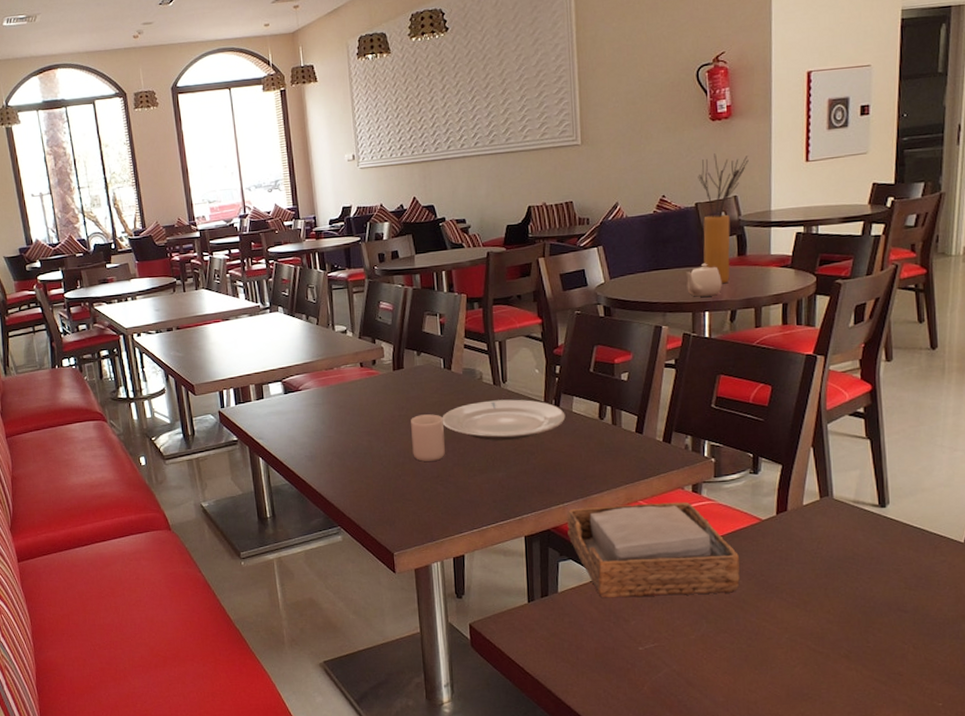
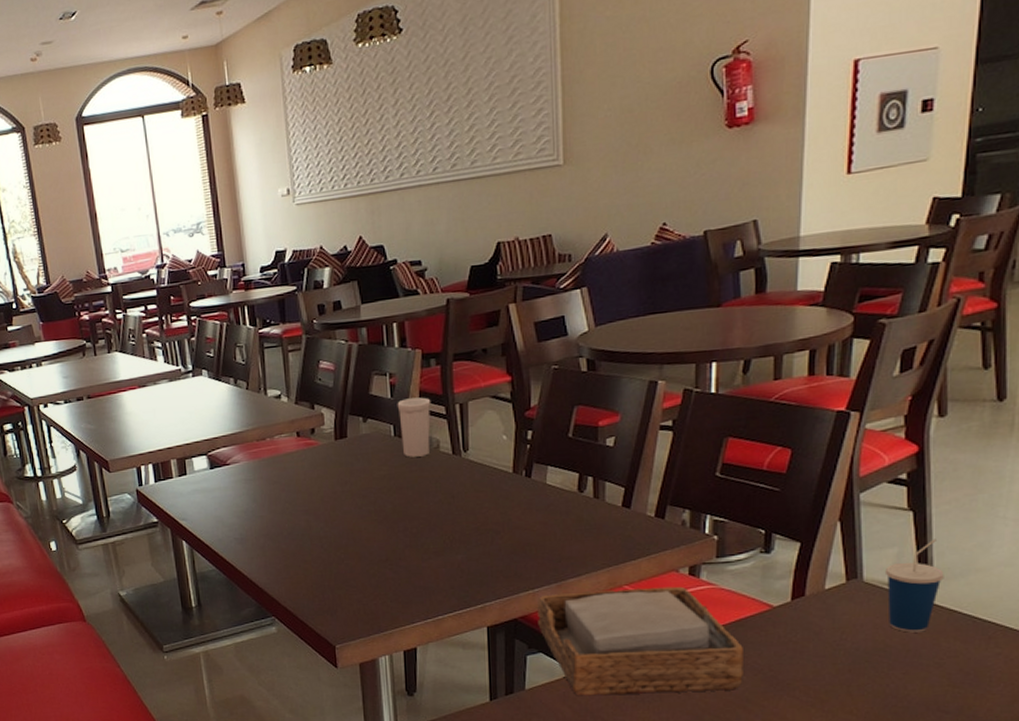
cup: present [411,414,446,462] -> none [355,489,396,543]
plate: present [442,399,566,441] -> none [391,470,538,519]
cup: none [446,335,475,387] -> present [397,397,431,457]
teapot: present [686,263,722,297] -> none [690,303,734,345]
vase: present [698,153,749,284] -> none [708,168,774,329]
cup: none [850,463,897,543] -> present [884,538,944,633]

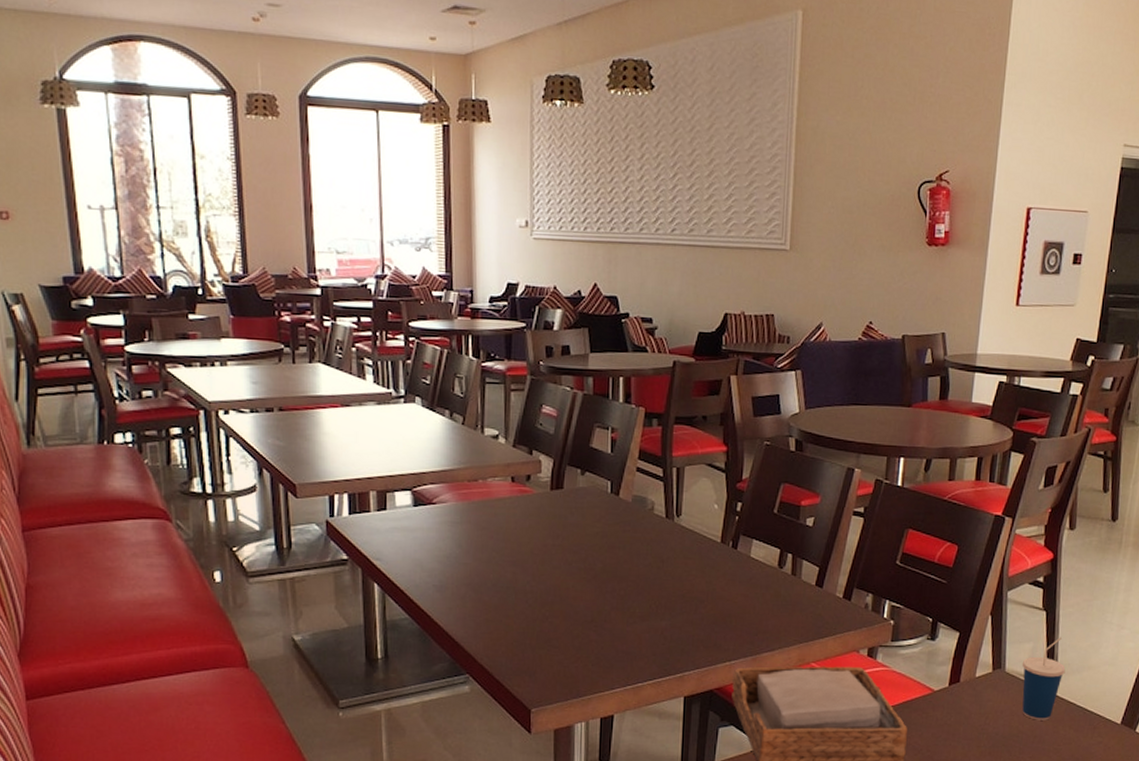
cup: present [397,397,431,457] -> none [616,456,650,517]

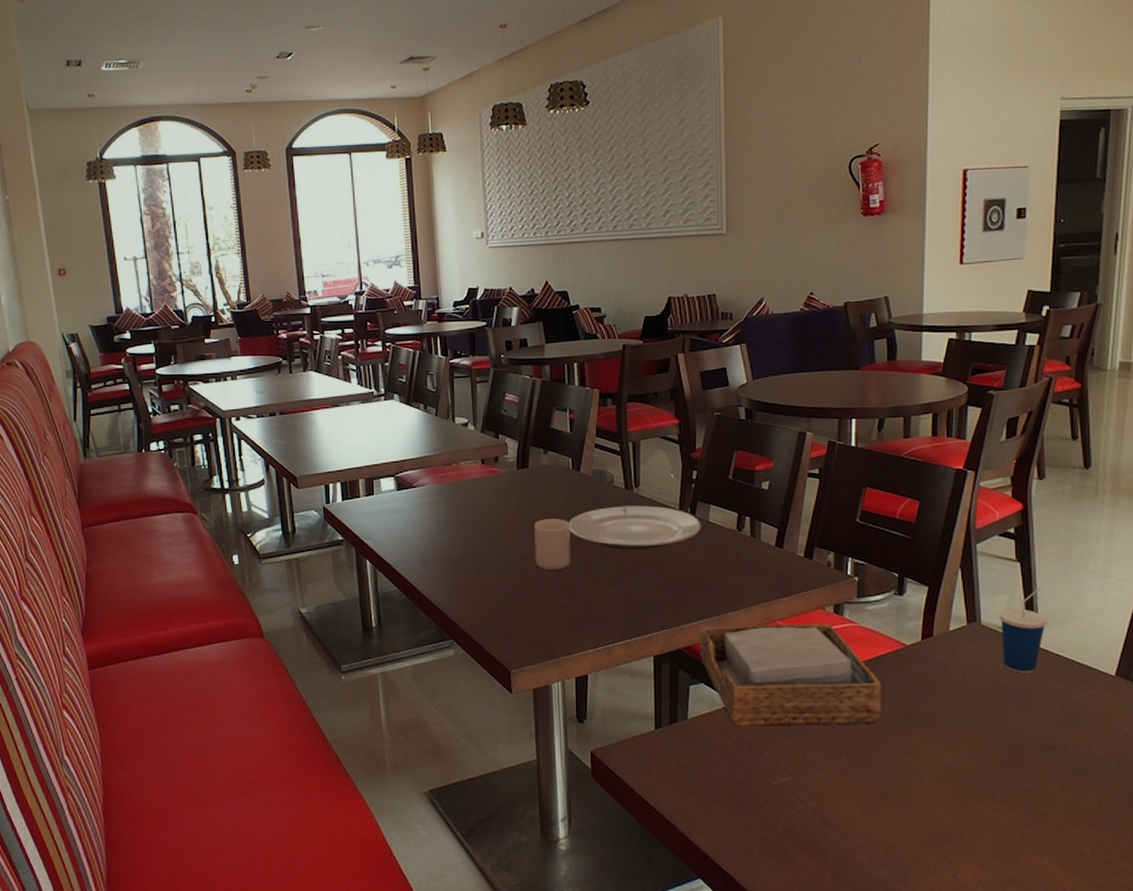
cup: none [565,546,605,602] -> present [534,518,572,570]
plate: none [603,536,742,585] -> present [568,505,701,551]

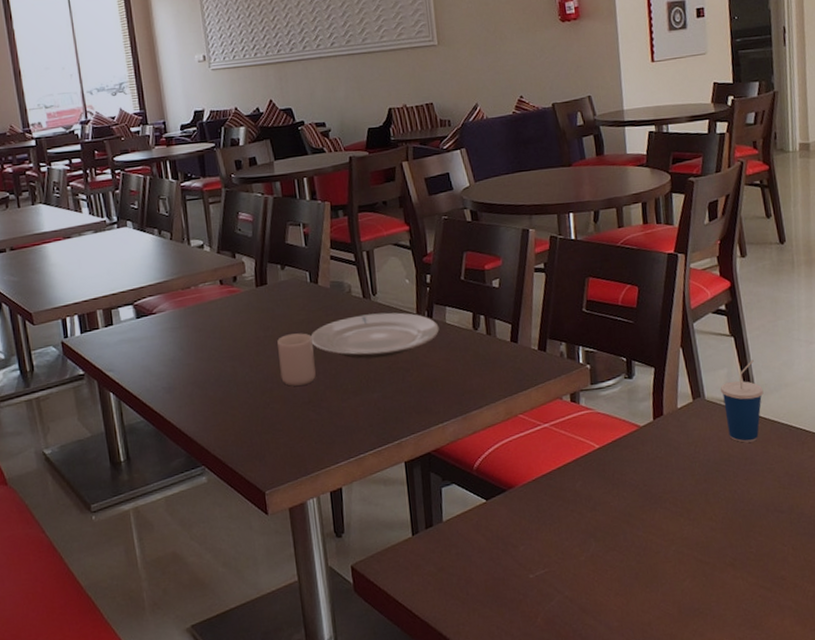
napkin holder: present [700,623,883,727] -> none [447,412,624,524]

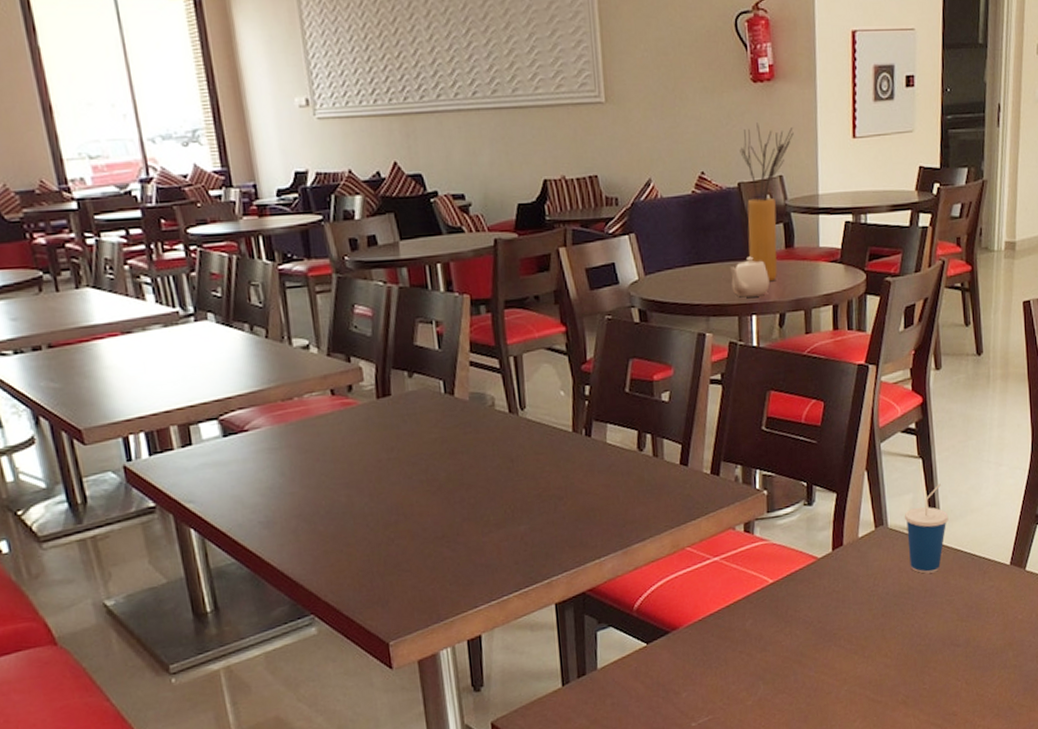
cup: present [277,333,317,386] -> none [404,454,452,518]
plate: present [310,312,440,359] -> none [444,430,599,486]
teapot: none [548,163,584,199] -> present [730,256,770,298]
vase: none [552,54,599,185] -> present [740,123,794,282]

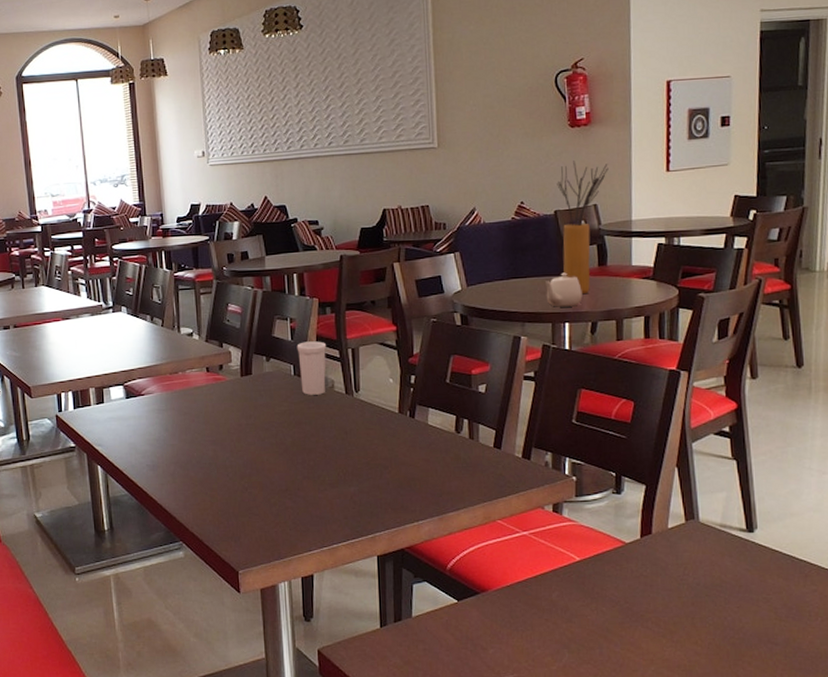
cup: none [446,349,485,417] -> present [296,341,327,395]
cup: present [904,483,949,574] -> none [716,485,766,570]

